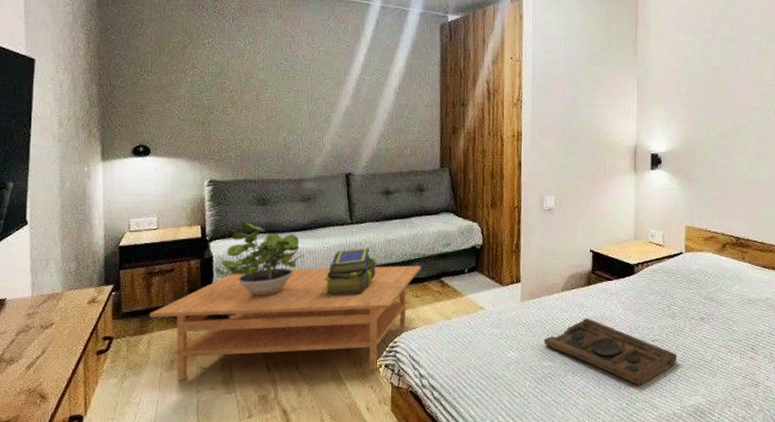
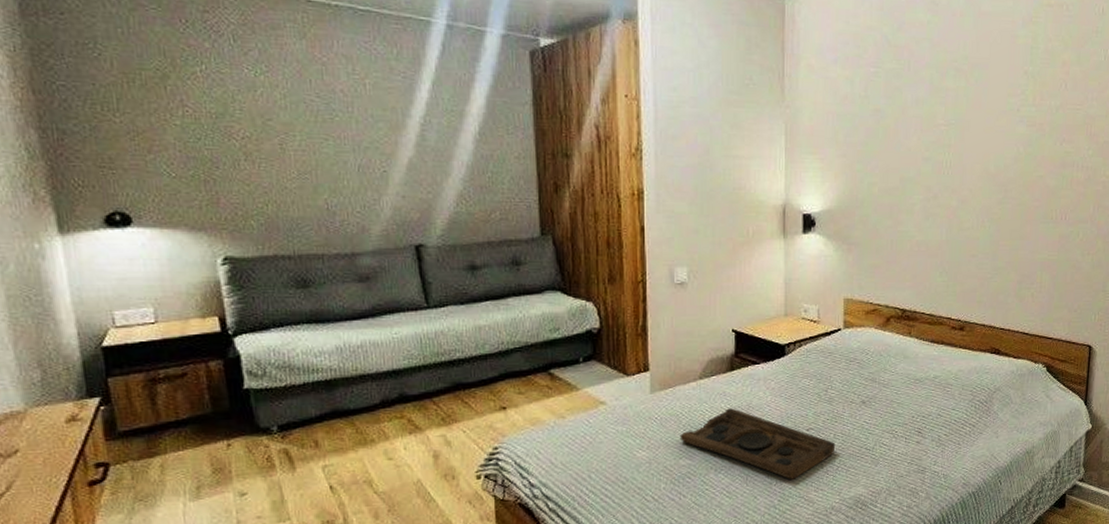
coffee table: present [149,265,421,381] -> none [158,356,524,511]
potted plant: present [221,222,304,296] -> none [252,310,367,402]
stack of books: present [324,248,378,297] -> none [397,337,466,399]

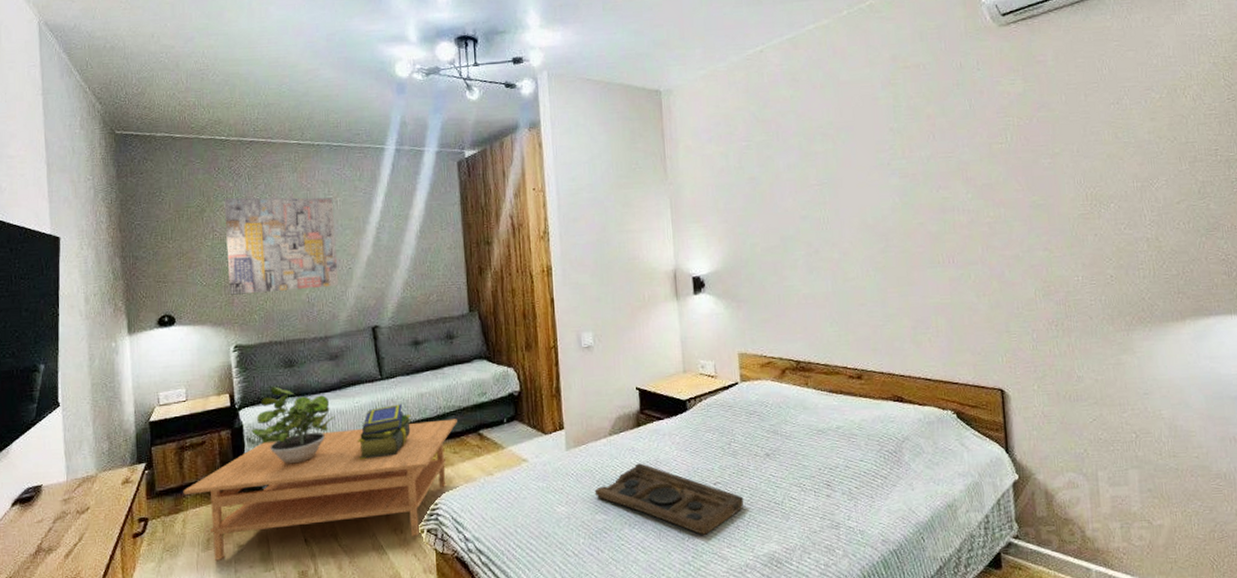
coffee table: none [158,356,524,511] -> present [183,419,457,561]
wall art: none [197,62,370,194] -> present [224,197,339,295]
potted plant: none [252,310,367,402] -> present [251,386,335,464]
stack of books: none [397,337,466,399] -> present [358,404,412,460]

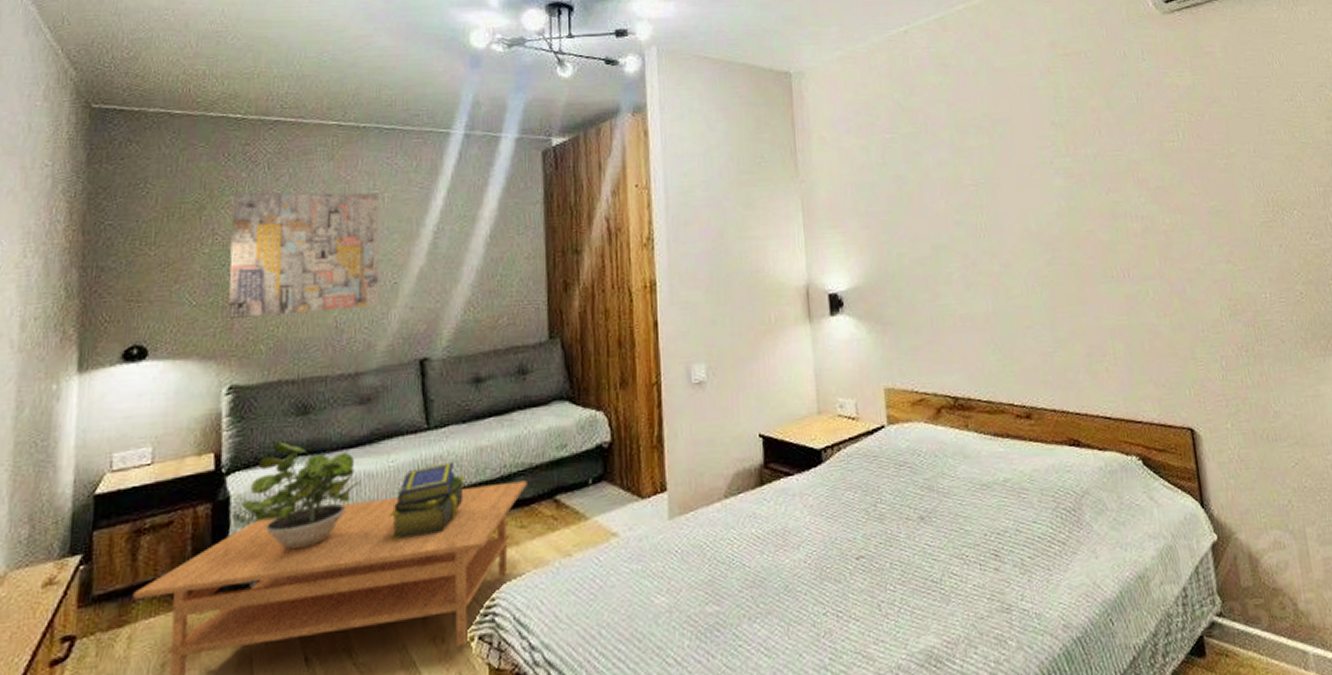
decorative tray: present [594,463,744,535] -> none [704,533,894,628]

